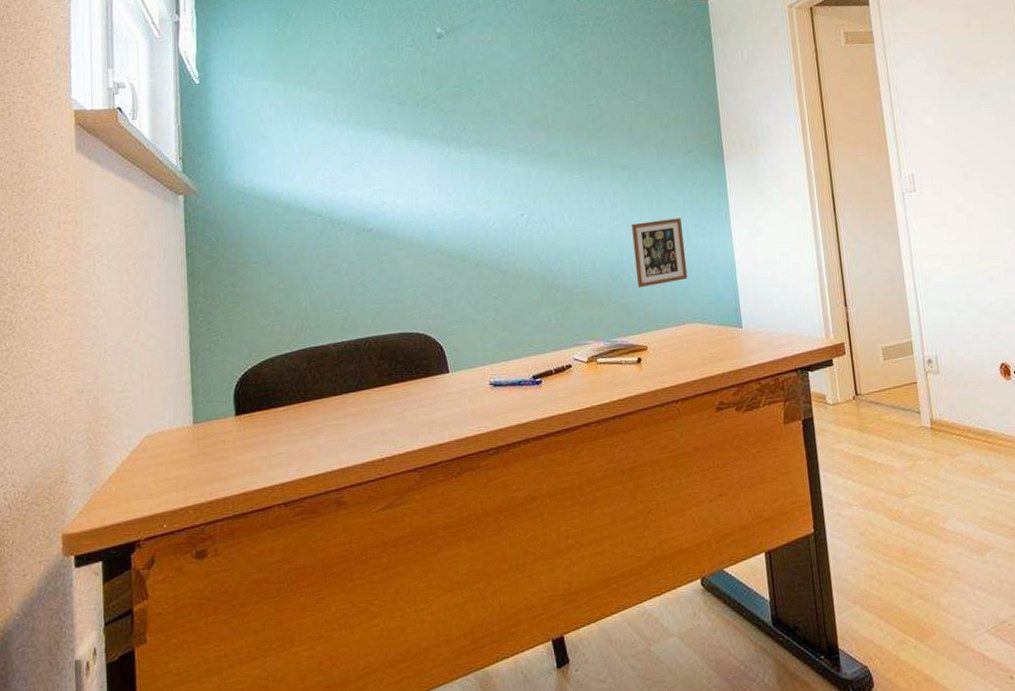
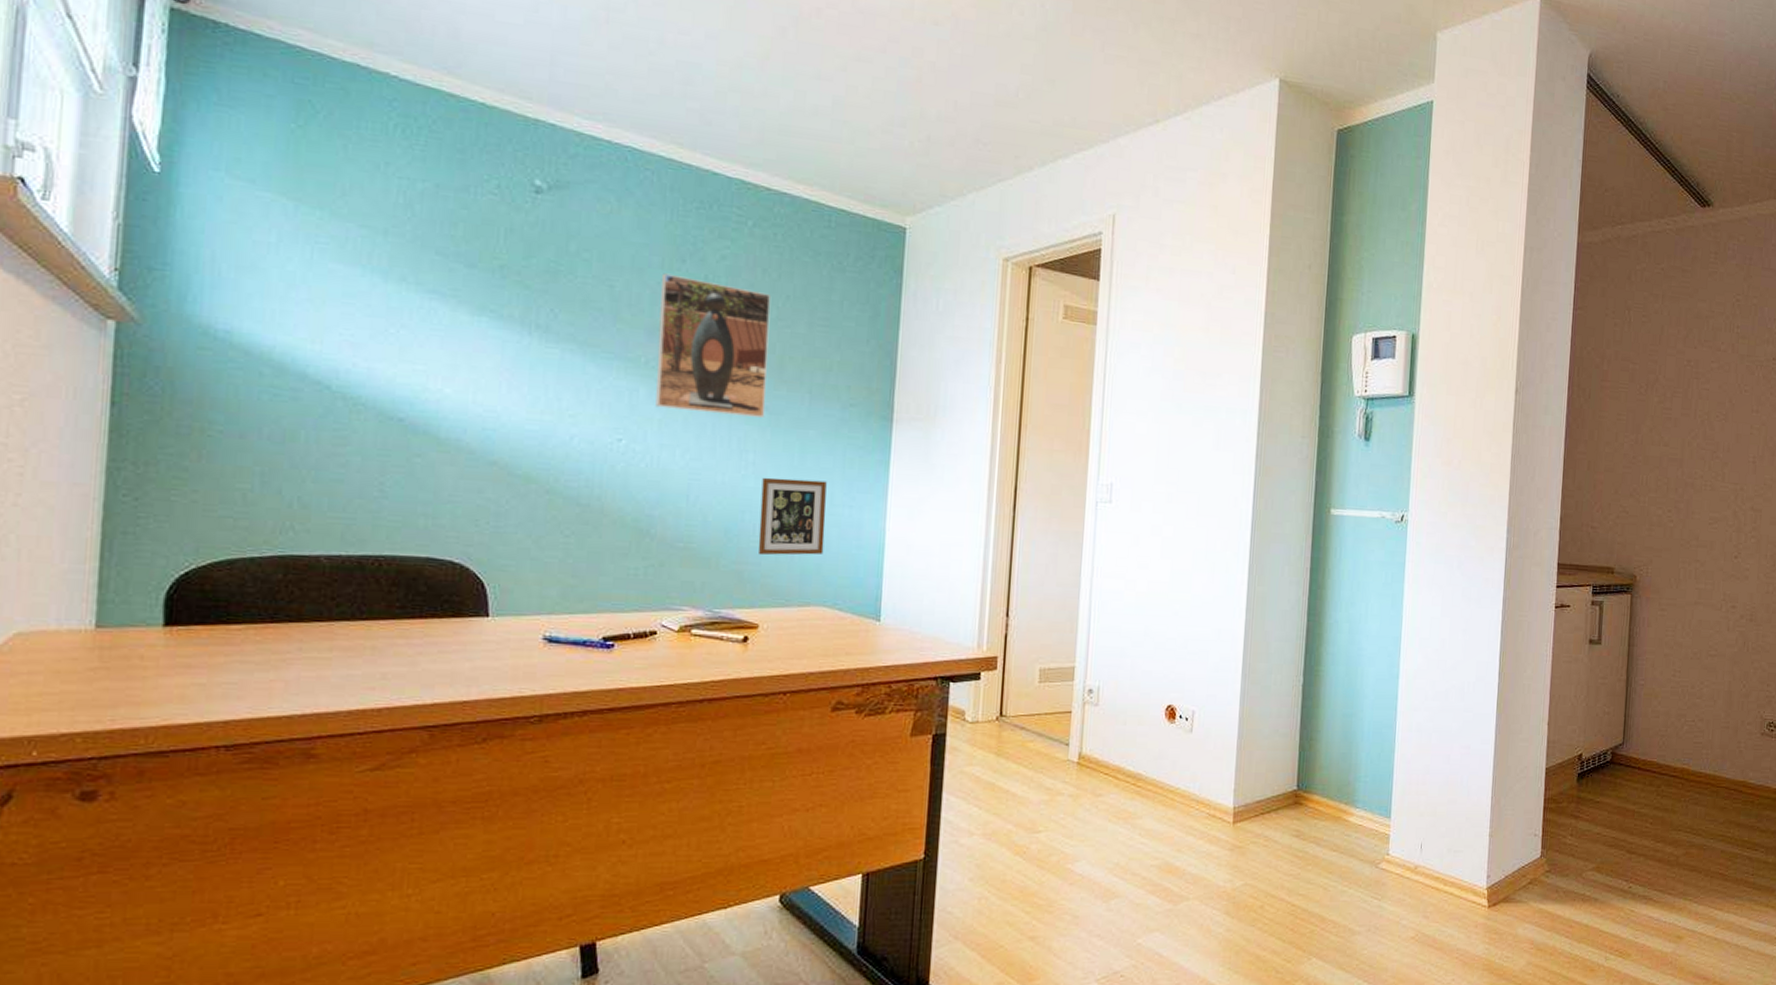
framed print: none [534,76,626,184] -> present [655,273,772,418]

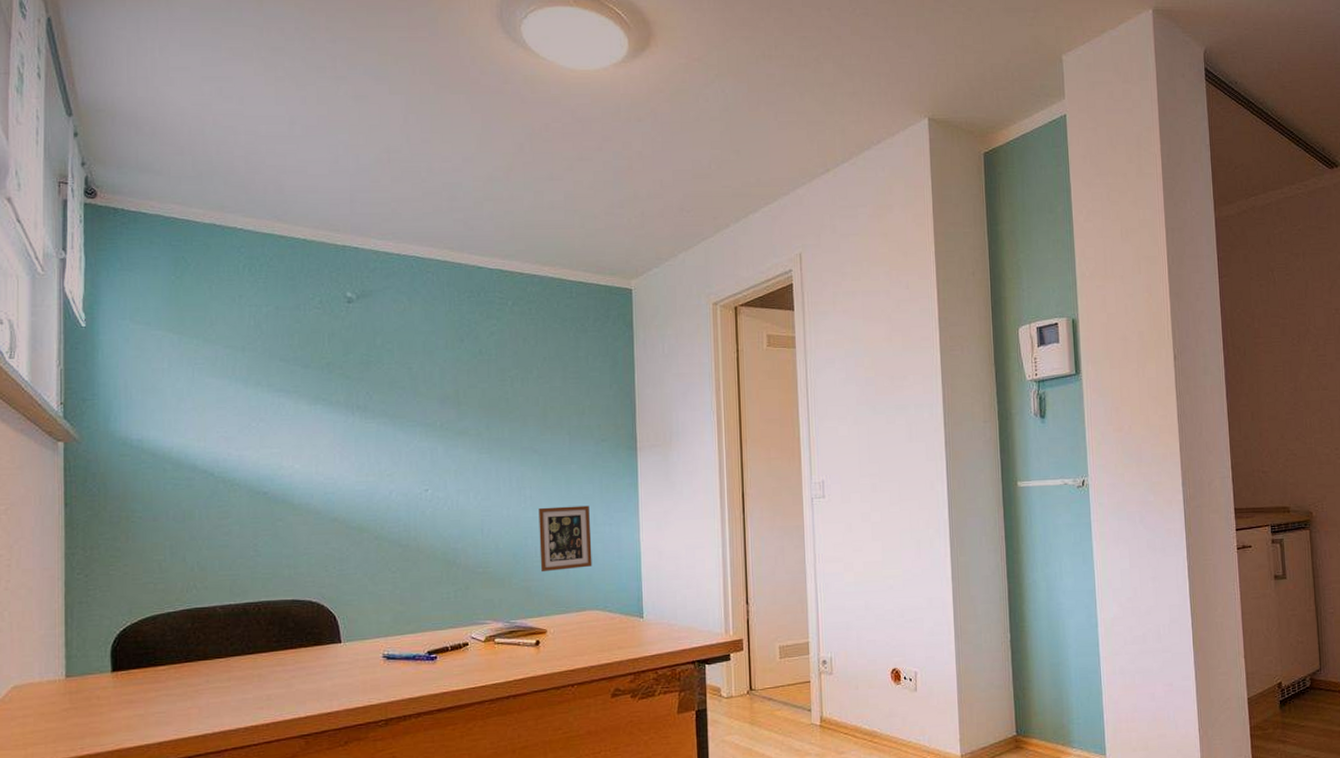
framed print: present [655,273,772,418] -> none [447,352,536,461]

